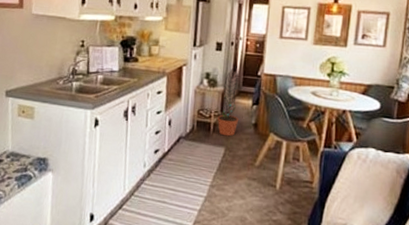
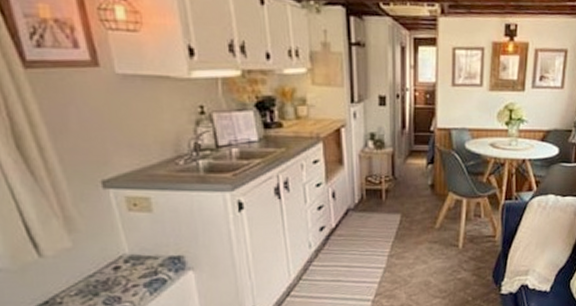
decorative plant: present [217,65,239,137] -> none [389,121,414,202]

